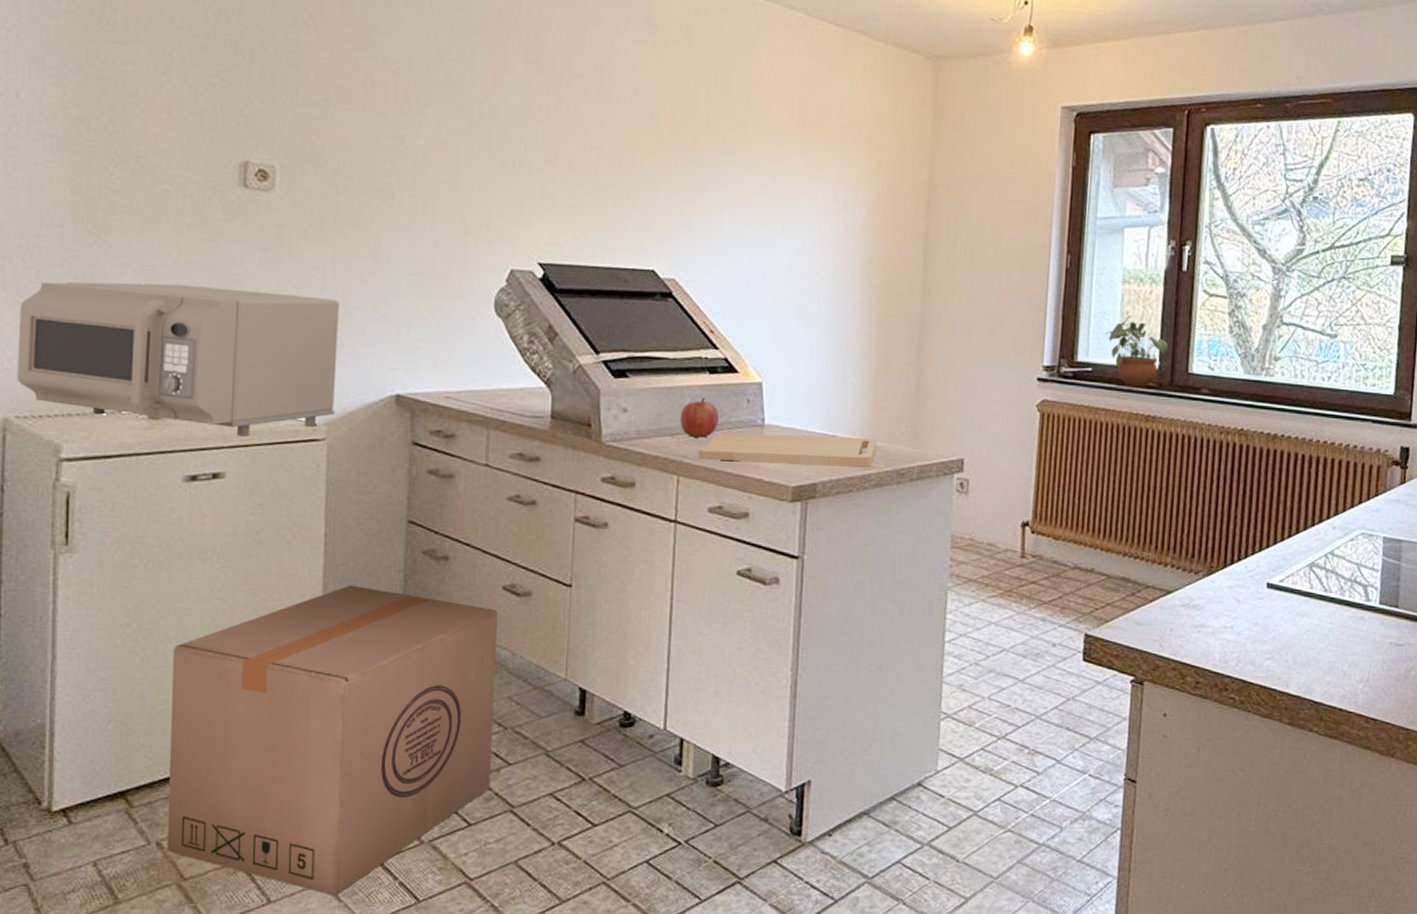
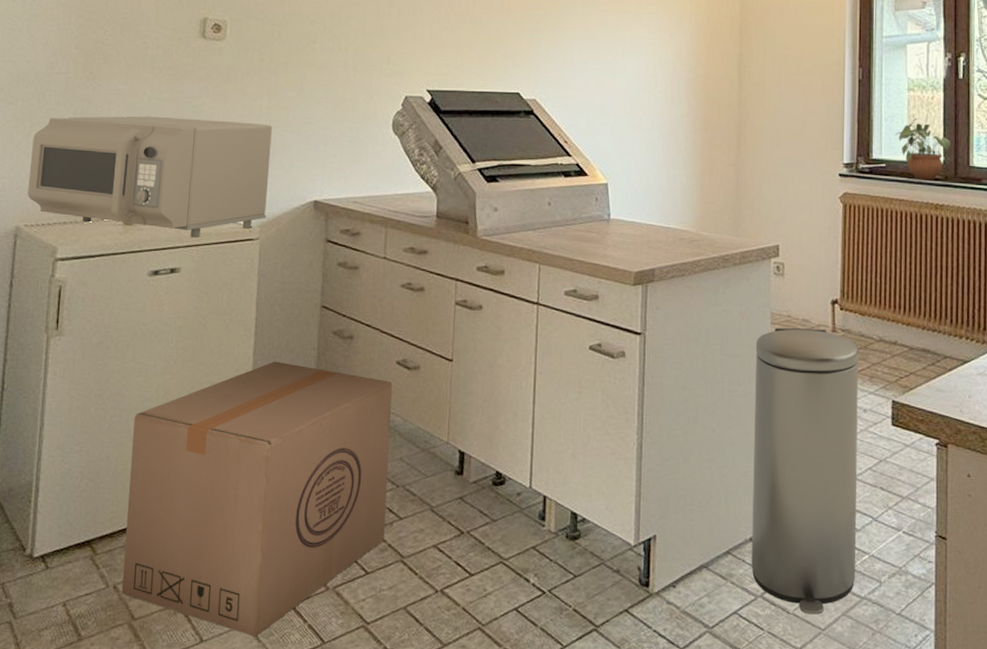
fruit: present [679,397,719,438] -> none [540,197,572,231]
cutting board: present [698,432,878,467] -> none [555,226,705,253]
pedal bin: none [918,553,1050,863] -> present [751,328,859,615]

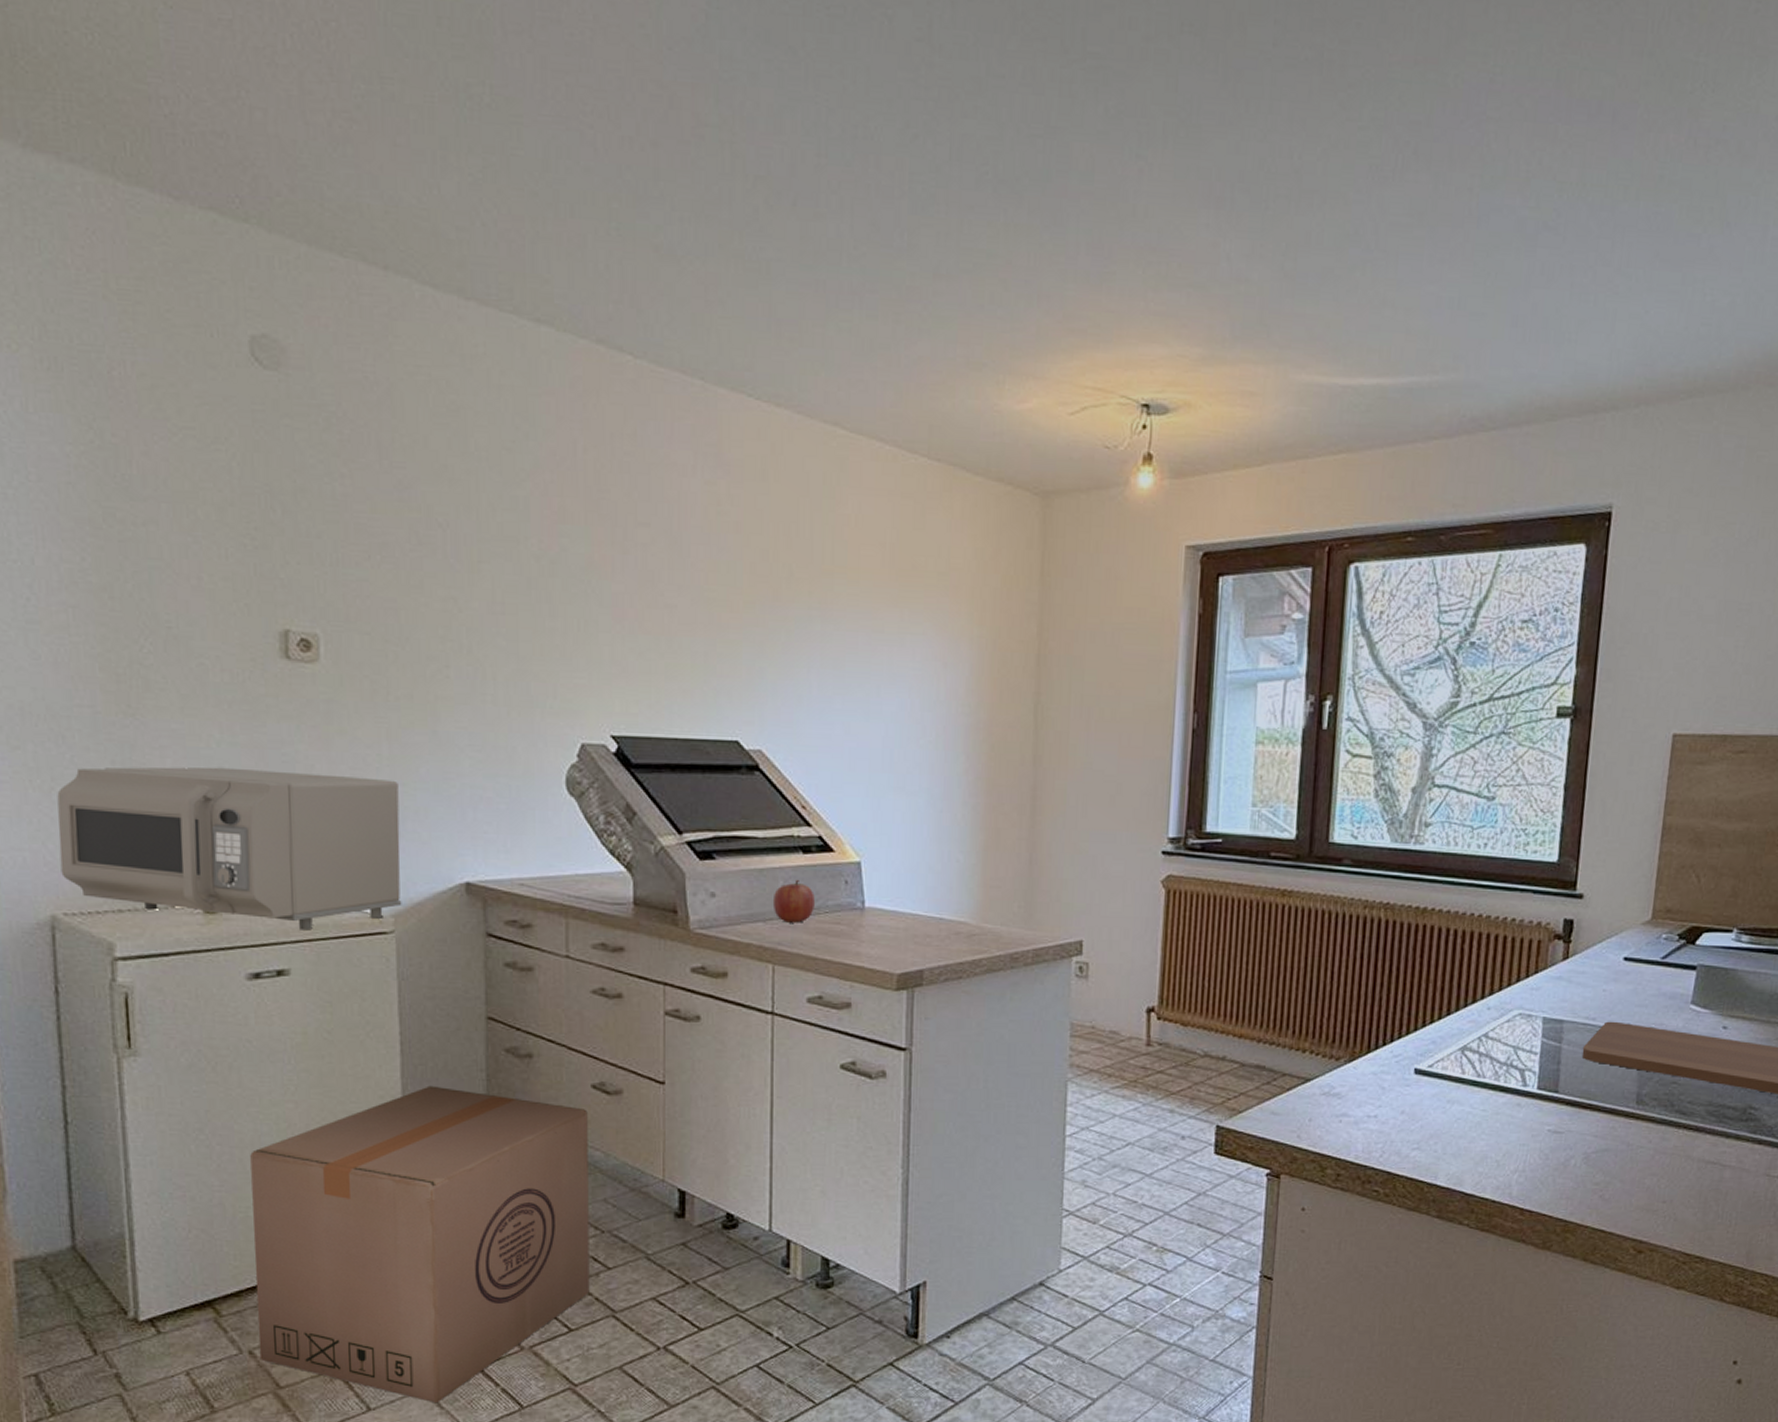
fruit: none [540,197,572,231] -> present [772,879,815,923]
pedal bin: present [751,328,859,615] -> none [1040,1041,1178,1363]
potted plant: present [895,118,950,180] -> none [1236,781,1306,860]

